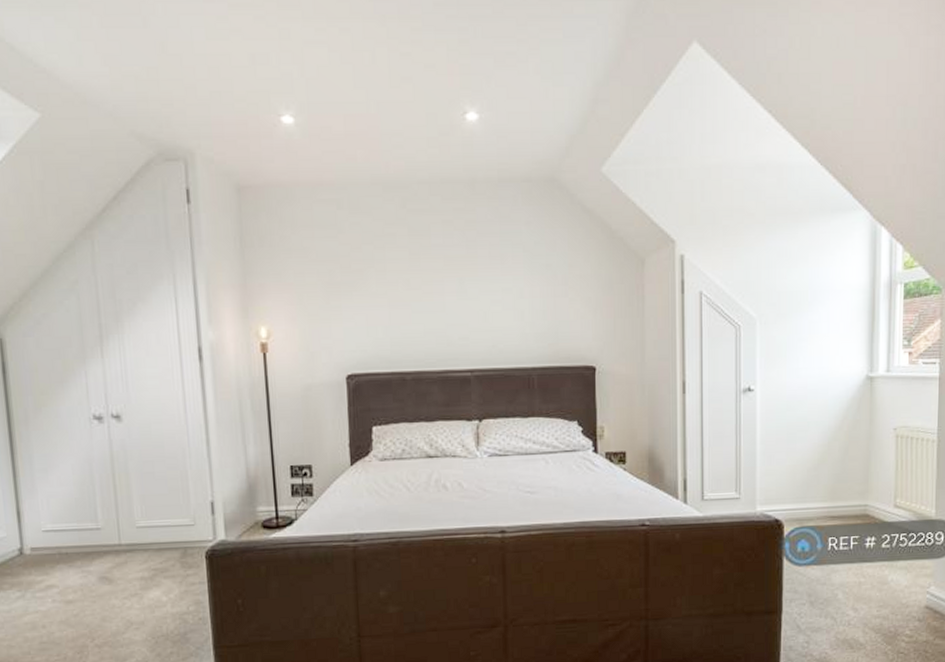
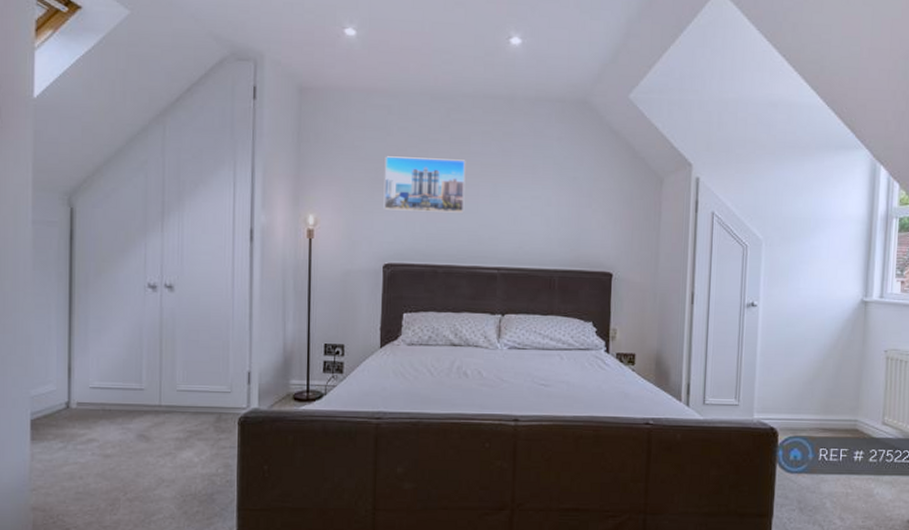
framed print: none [338,254,430,316] -> present [383,156,466,215]

